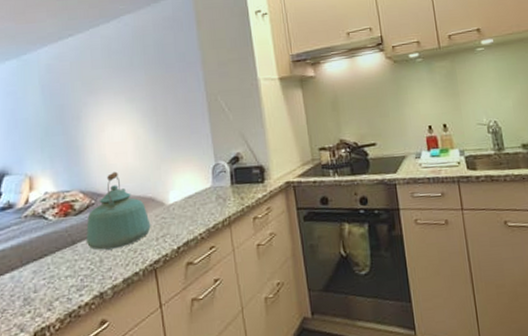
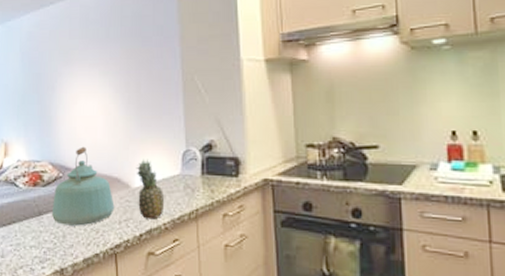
fruit: none [169,176,200,233] -> present [136,159,165,220]

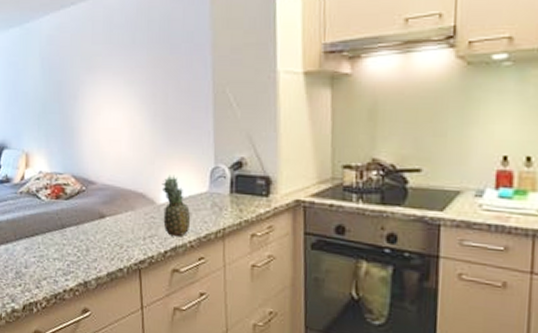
kettle: present [51,146,115,226] -> none [74,160,139,241]

